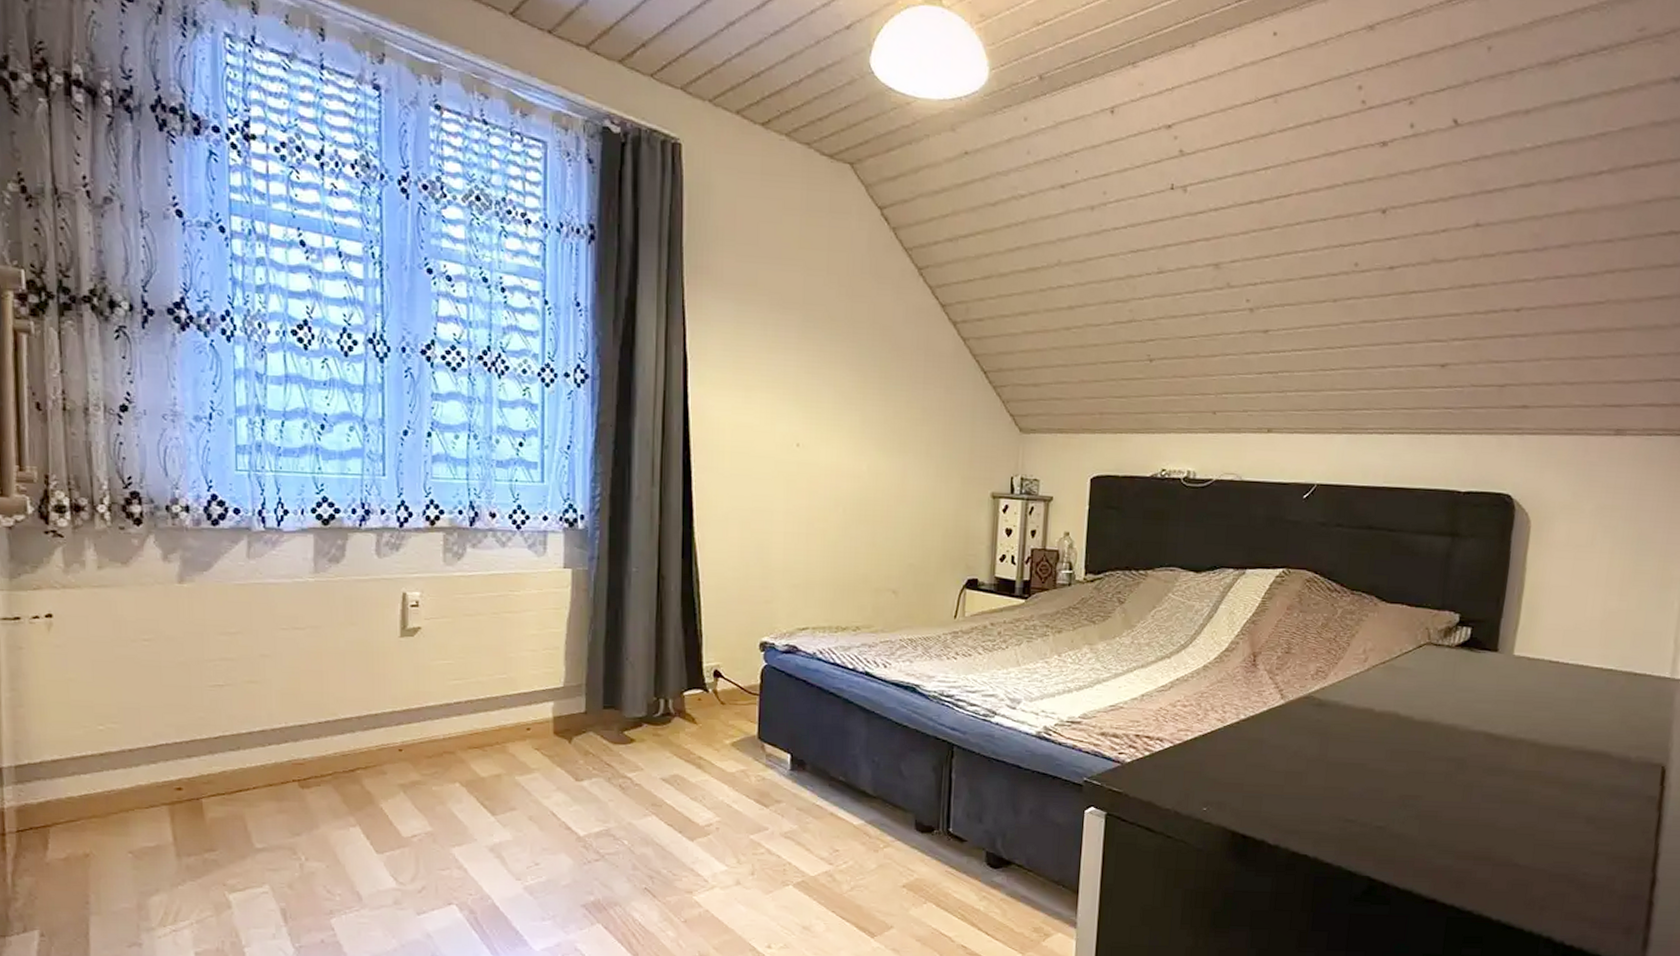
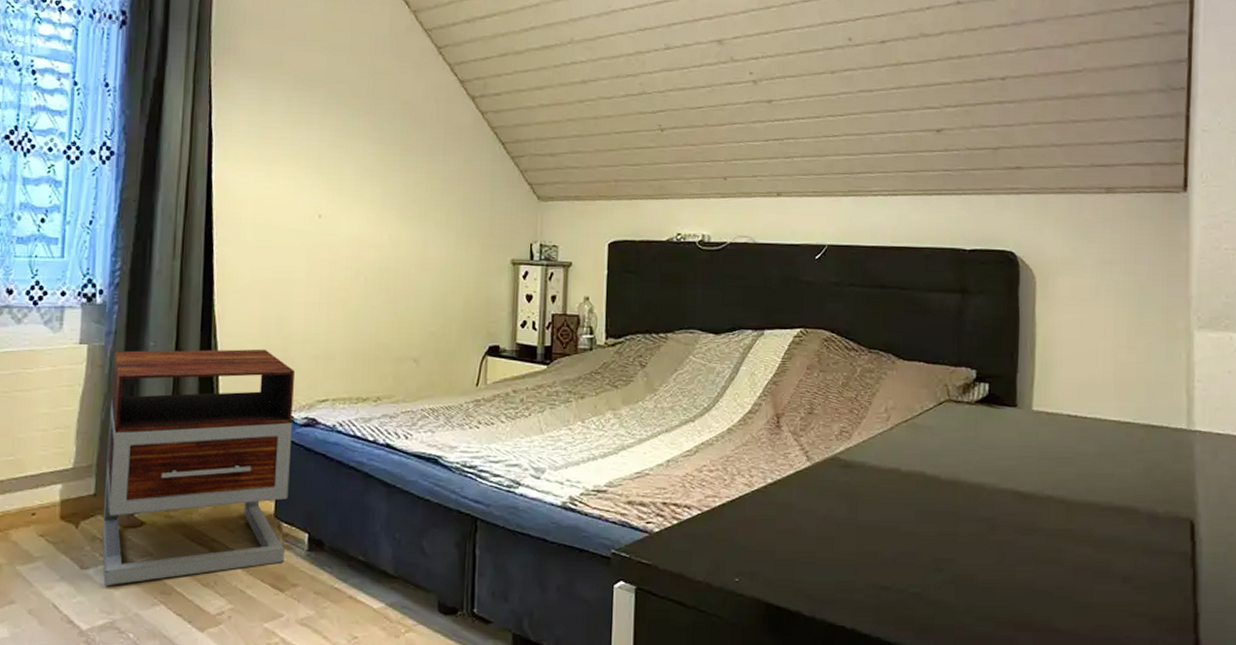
nightstand: none [595,575,776,798] -> present [102,349,296,587]

